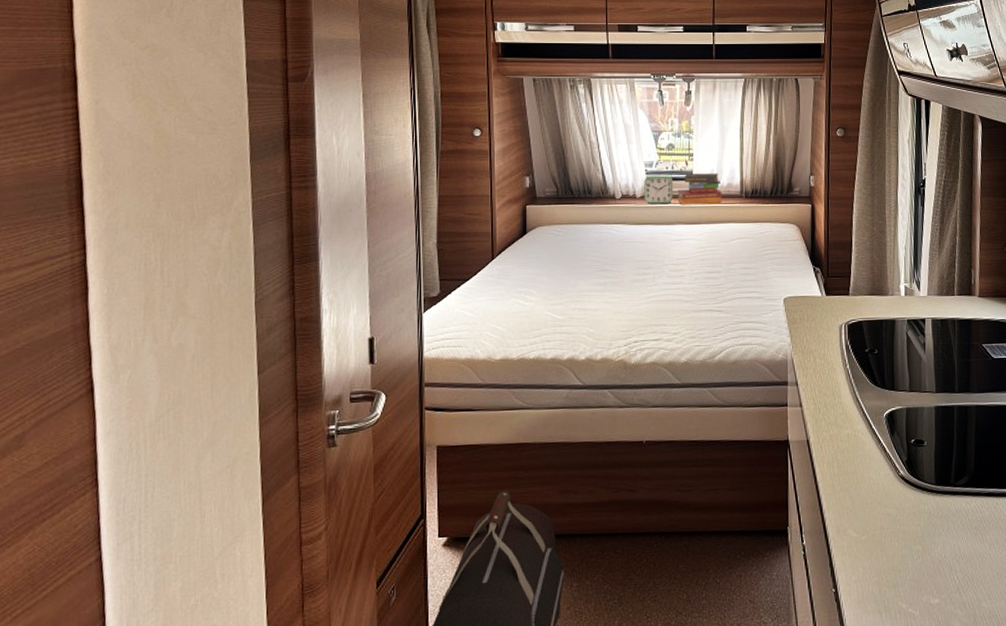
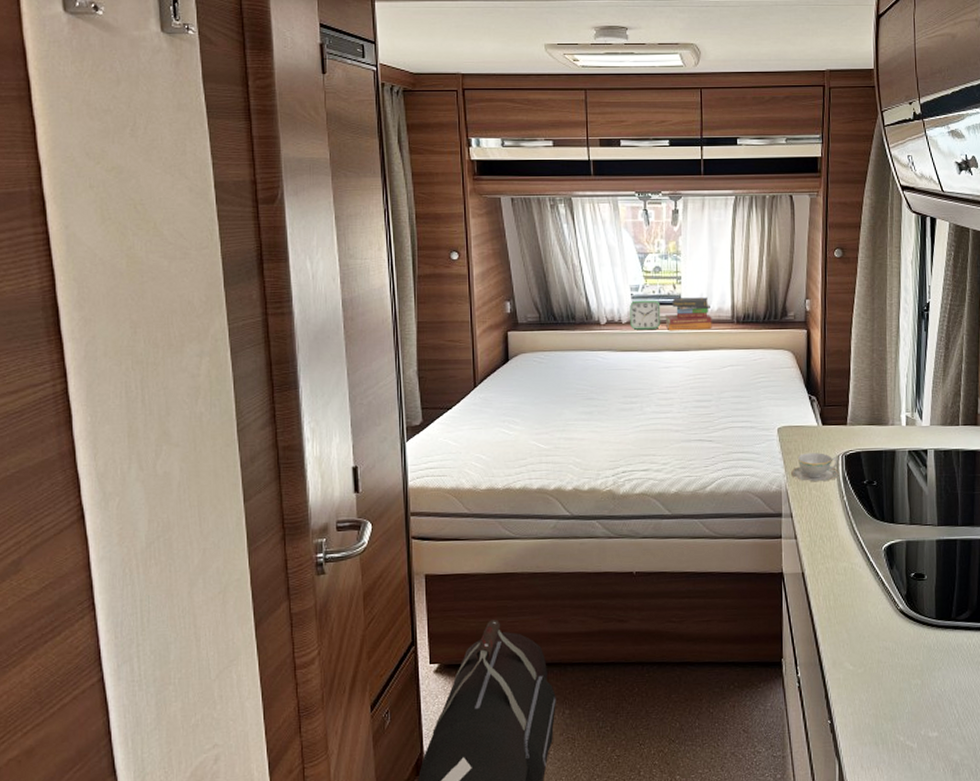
teacup: none [797,322,842,351] -> present [791,453,839,482]

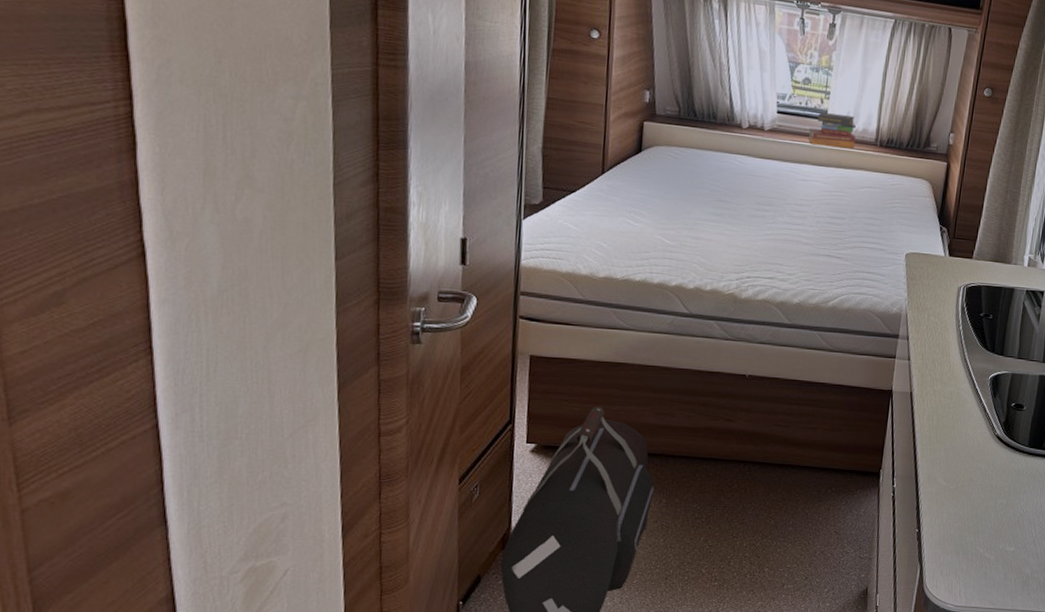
alarm clock: present [630,300,661,330] -> none [772,108,806,141]
teacup: present [791,453,839,482] -> none [913,281,960,310]

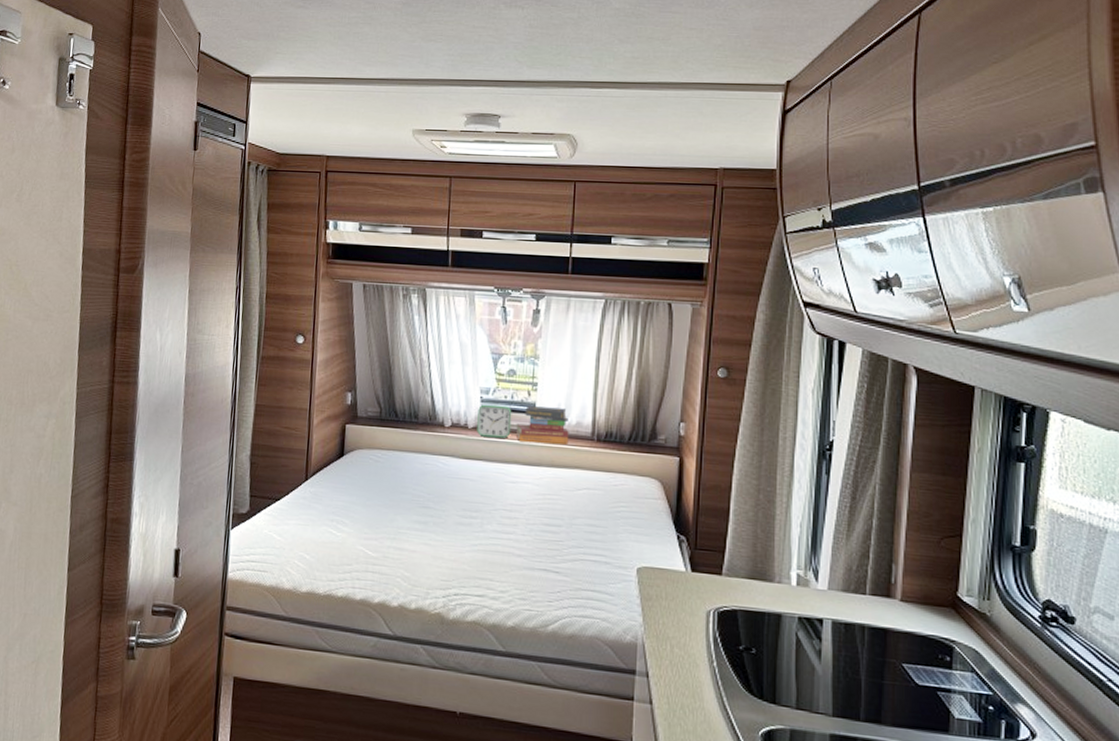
alarm clock: none [772,108,806,141] -> present [477,404,512,438]

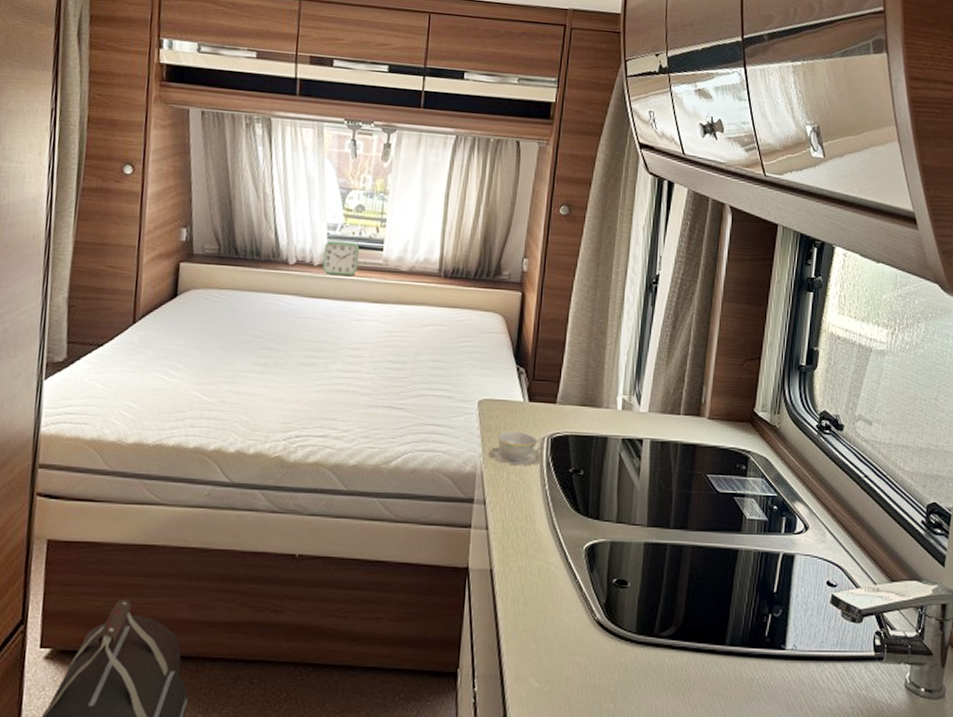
books: present [515,406,569,445] -> none [363,242,417,282]
teacup: none [650,602,709,640] -> present [489,432,543,467]

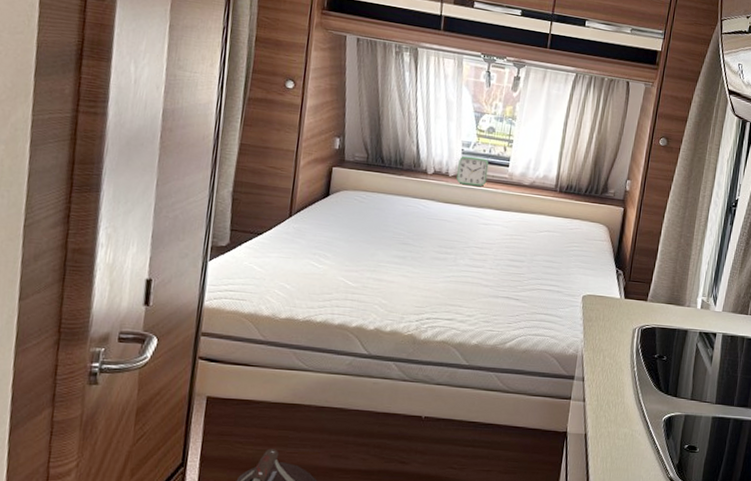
teacup: present [489,432,543,467] -> none [589,322,635,352]

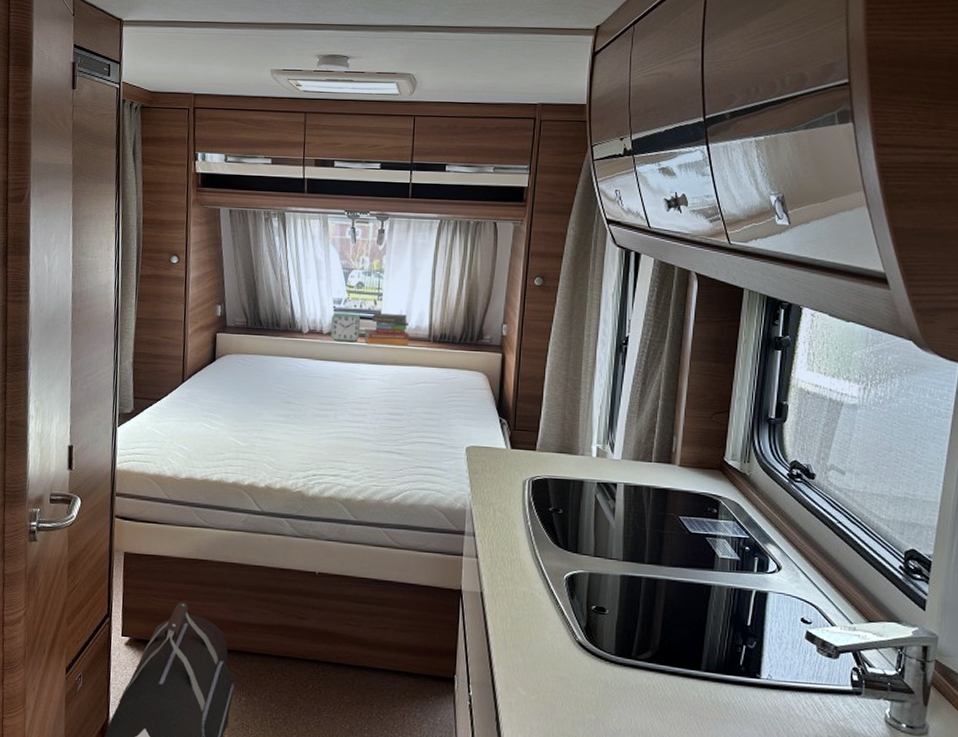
books: none [491,159,537,194] -> present [364,313,409,346]

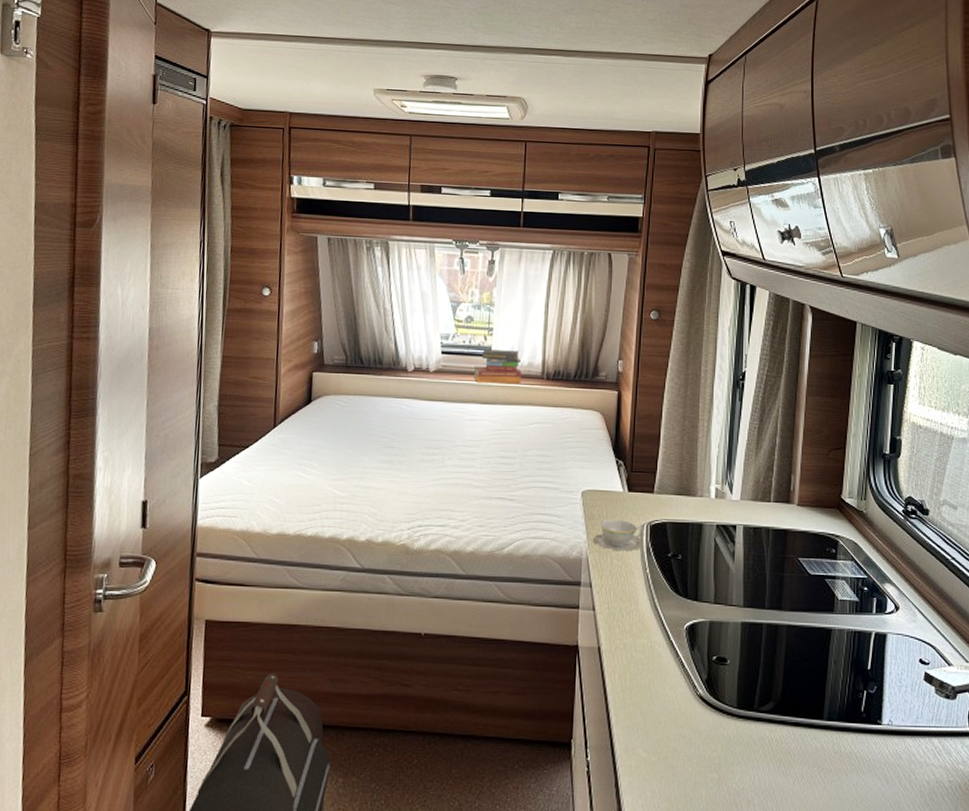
alarm clock: present [331,313,361,342] -> none [438,349,470,380]
teacup: none [477,474,525,505] -> present [593,520,643,552]

